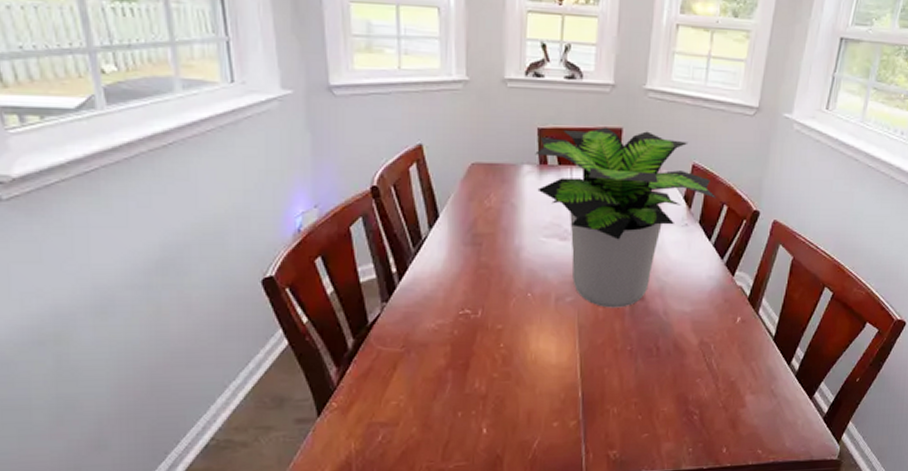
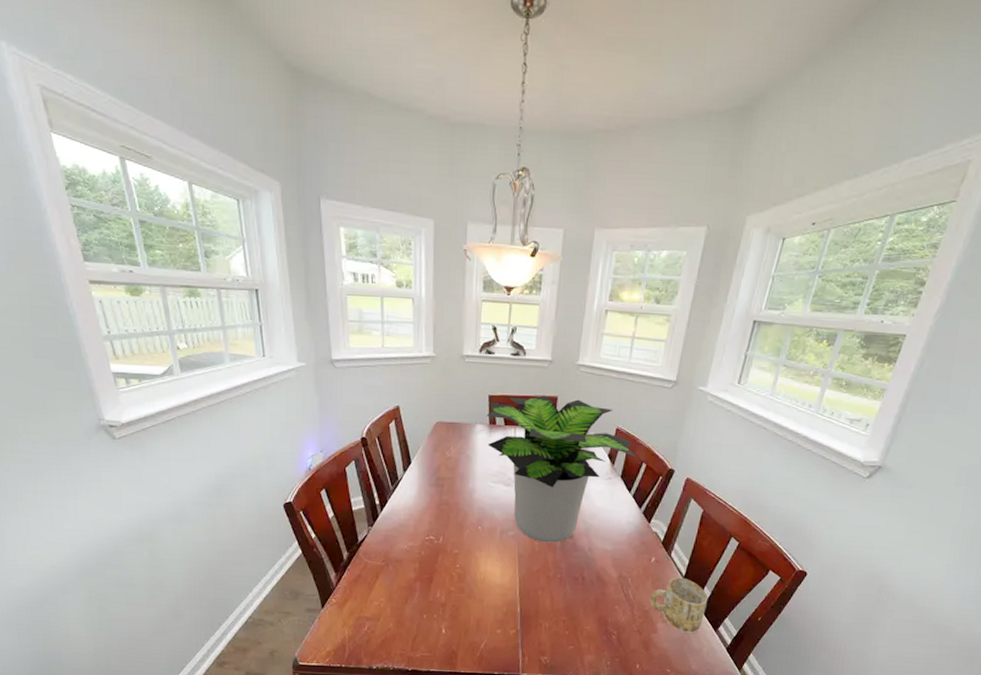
mug: none [736,338,801,405] -> present [650,577,707,634]

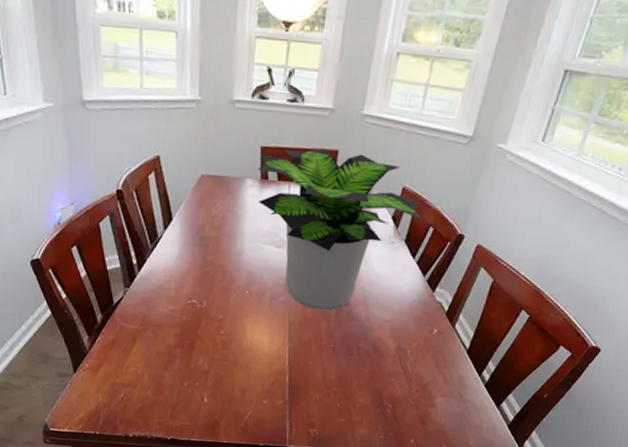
mug: present [650,577,707,634] -> none [429,350,492,410]

